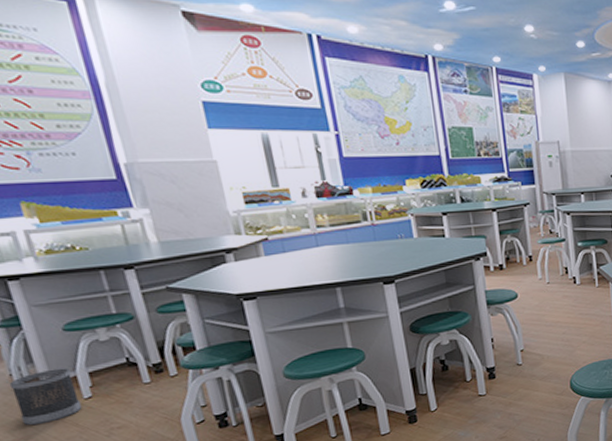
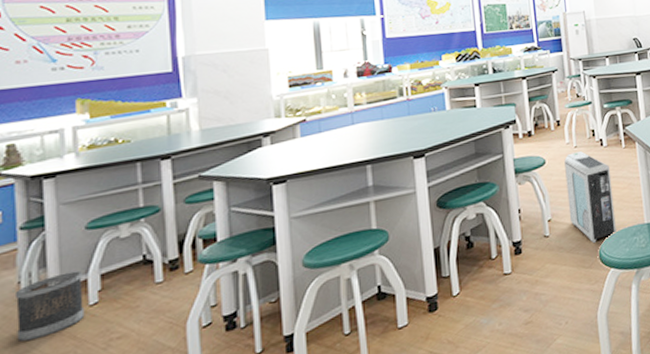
air purifier: none [537,288,588,374] -> present [564,151,617,244]

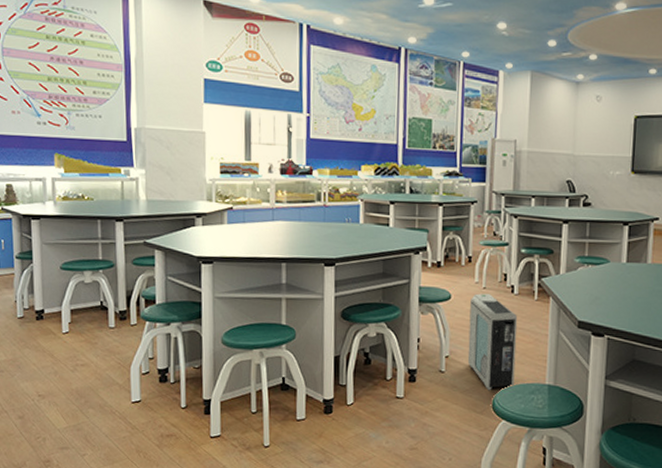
wastebasket: present [14,270,85,342] -> none [13,301,60,350]

